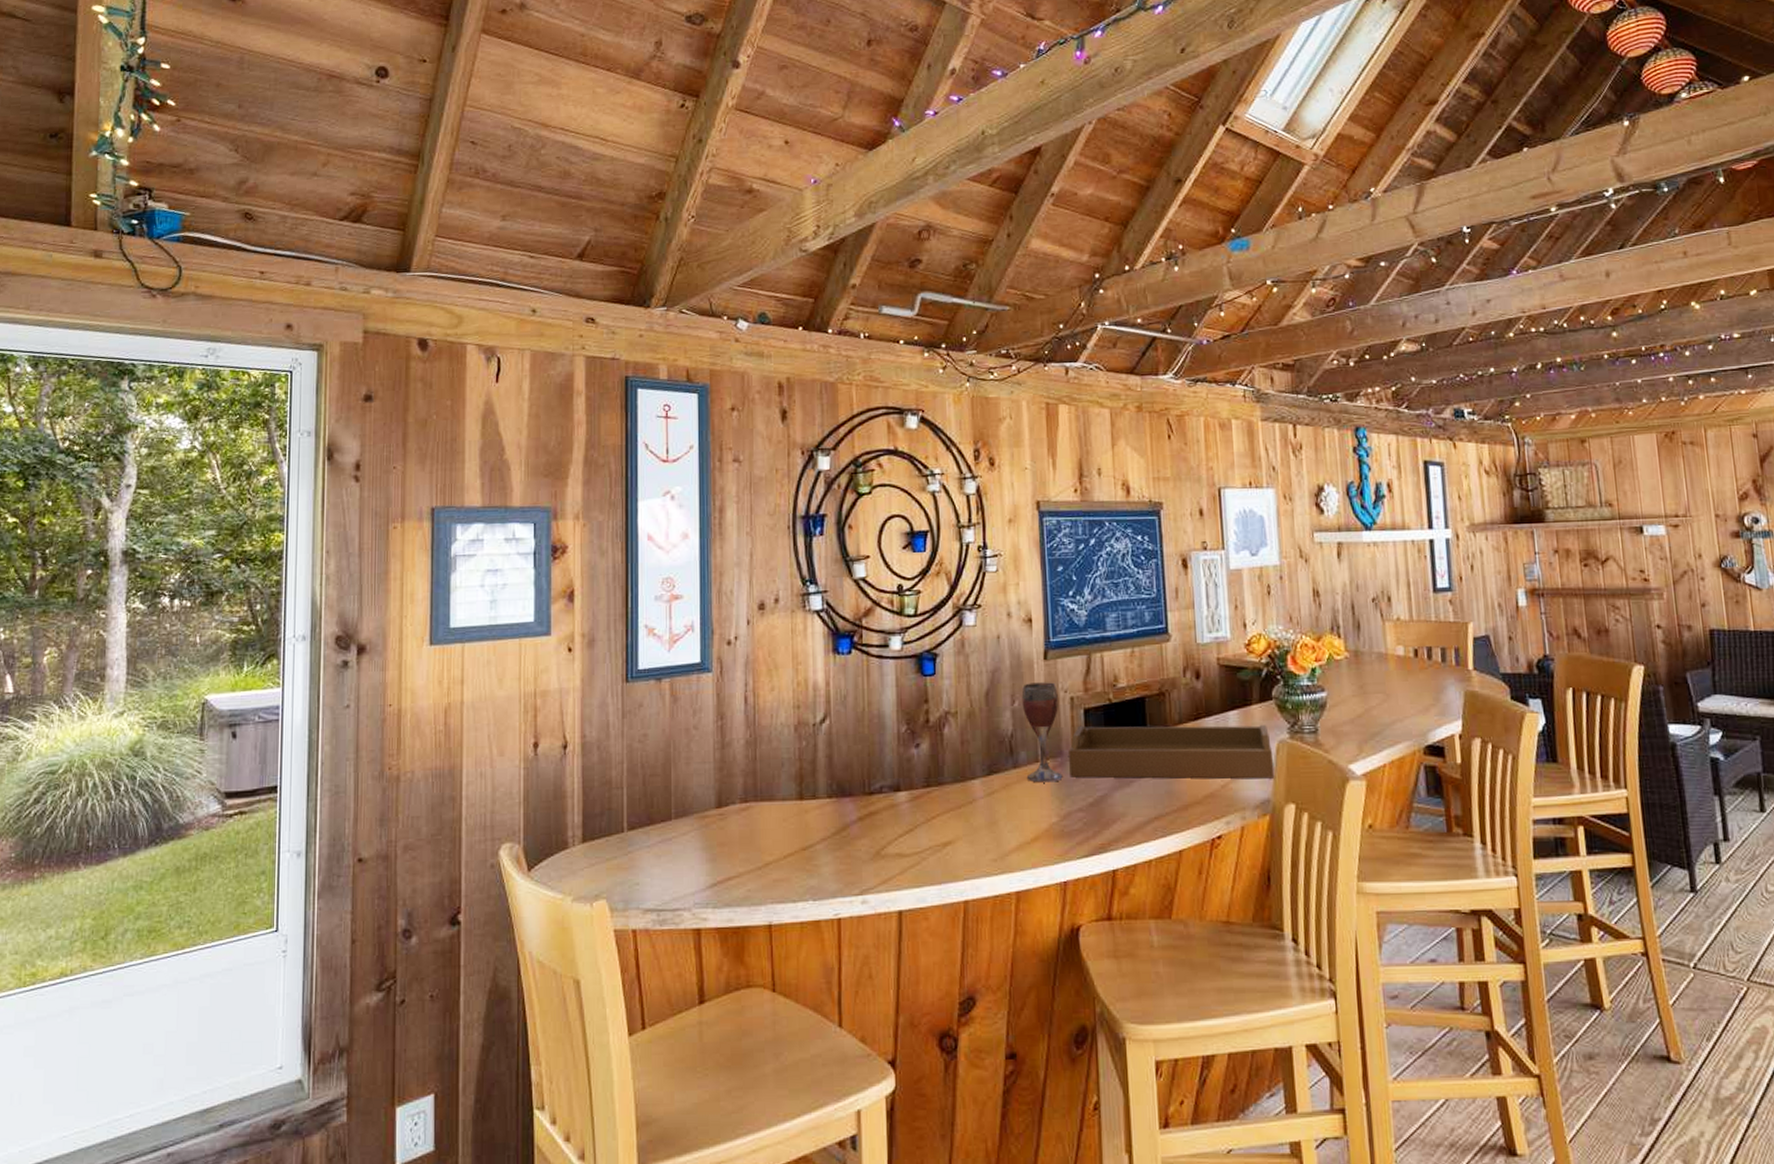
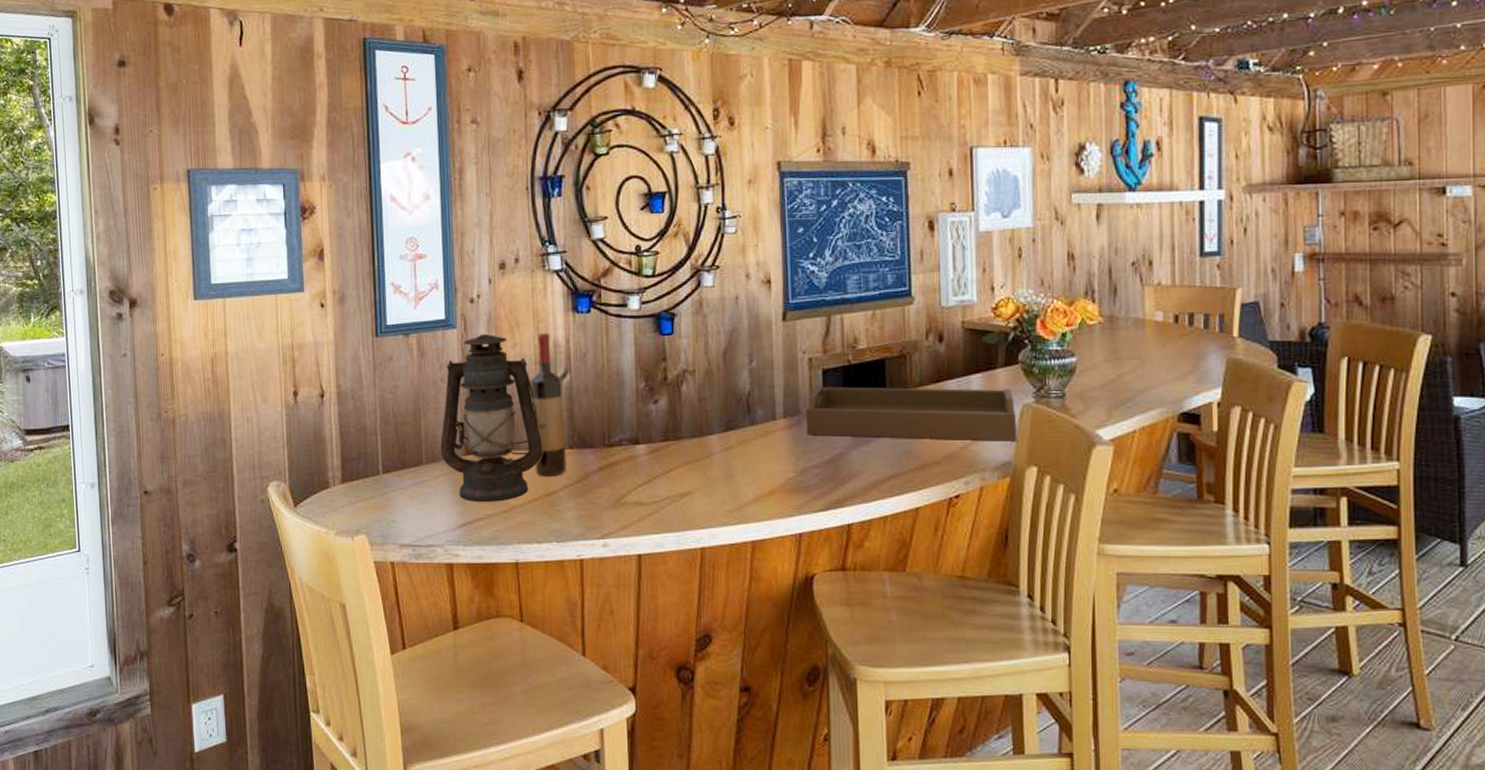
lantern: none [691,677,800,860] -> present [440,333,543,503]
wine bottle: none [788,675,825,829] -> present [530,332,567,477]
cup: present [1021,682,1063,783] -> none [759,343,800,440]

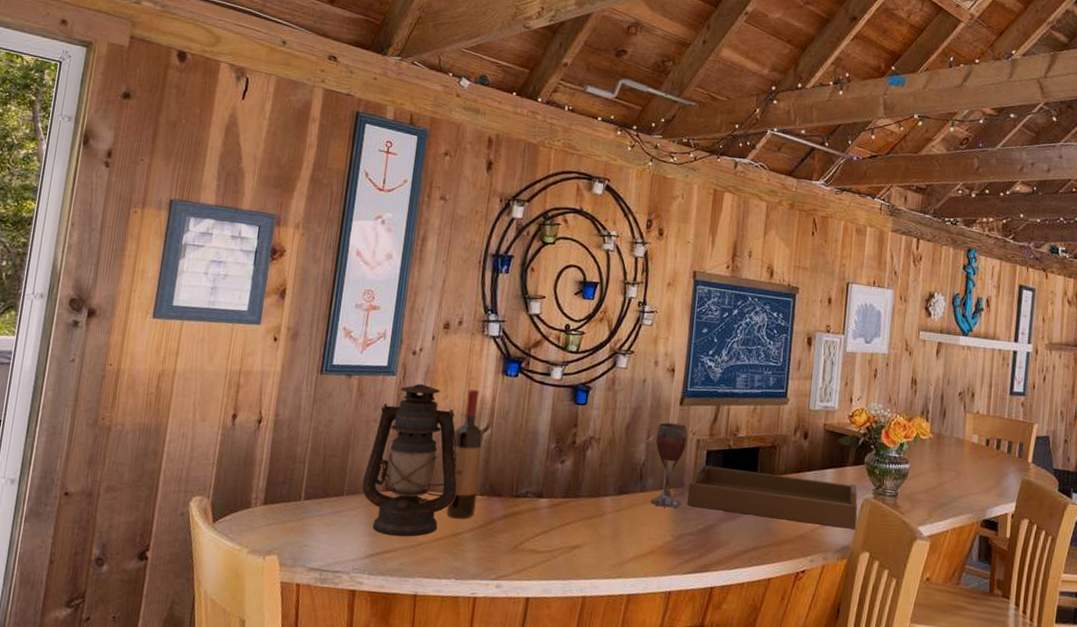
cup: none [759,343,800,440] -> present [650,422,688,508]

